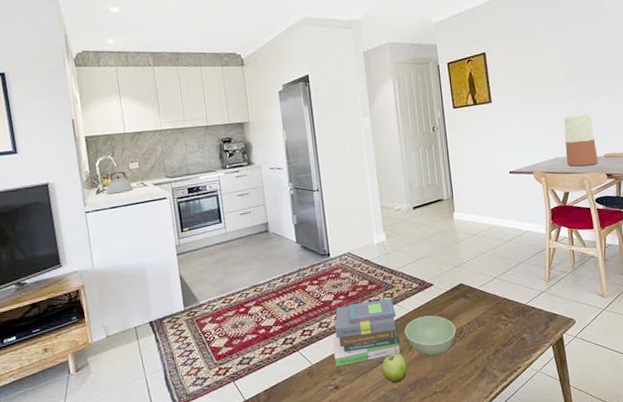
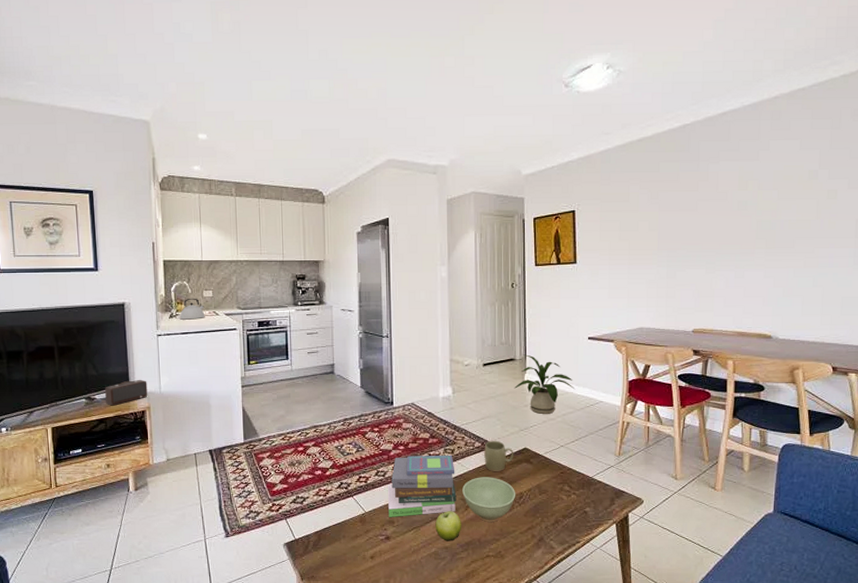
speaker: none [35,258,81,289] -> present [105,379,148,406]
mug: none [421,279,451,310] -> present [484,440,514,471]
house plant: none [445,194,502,250] -> present [514,354,576,414]
vase: present [563,114,598,167] -> none [650,285,685,340]

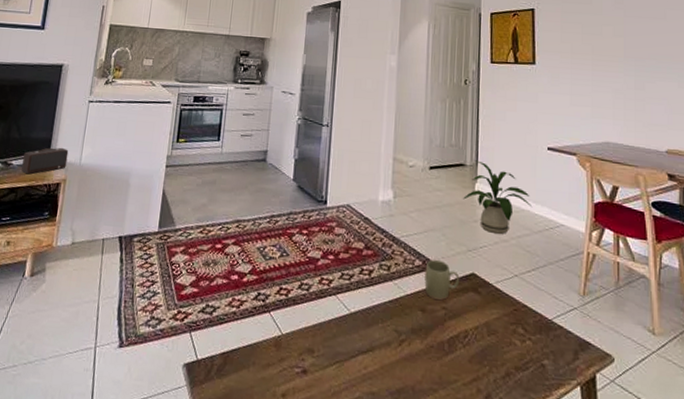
kettle: present [179,298,205,320] -> none [114,65,142,88]
books: present [387,455,457,517] -> none [308,268,391,347]
fruit: present [435,511,461,541] -> none [361,344,393,385]
bowl: present [462,477,516,523] -> none [397,304,460,367]

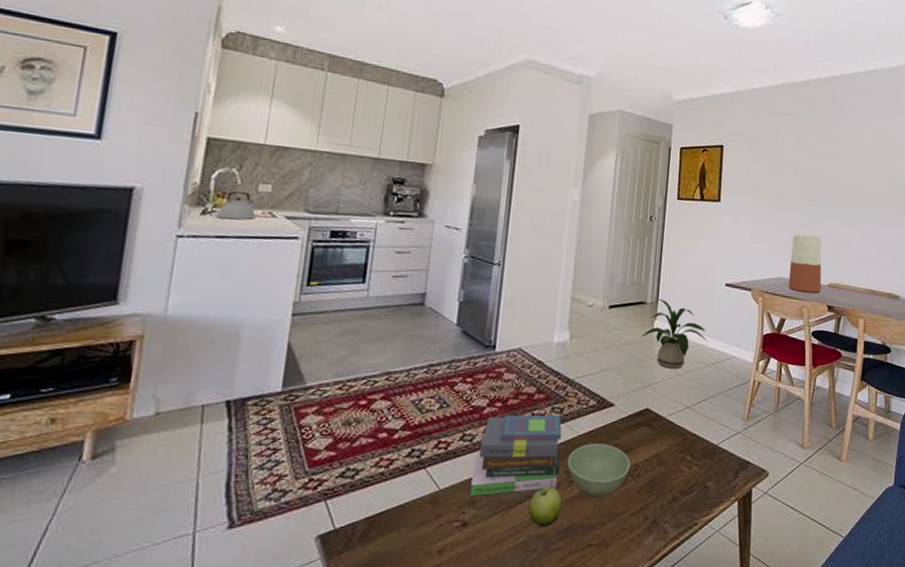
speaker: present [21,147,69,175] -> none [70,295,147,332]
kettle: none [114,65,142,88] -> present [215,190,257,220]
books: none [308,268,391,347] -> present [470,414,562,496]
fruit: none [361,344,393,385] -> present [528,487,562,527]
bowl: none [397,304,460,367] -> present [567,443,631,502]
mug: present [424,259,460,300] -> none [597,398,634,437]
vase: none [618,96,658,160] -> present [788,234,822,294]

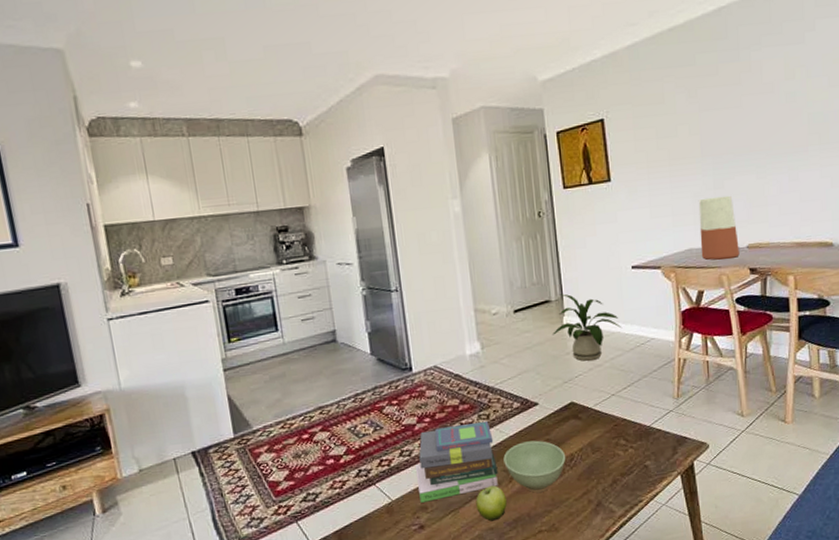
kettle: present [215,190,257,220] -> none [133,268,167,297]

